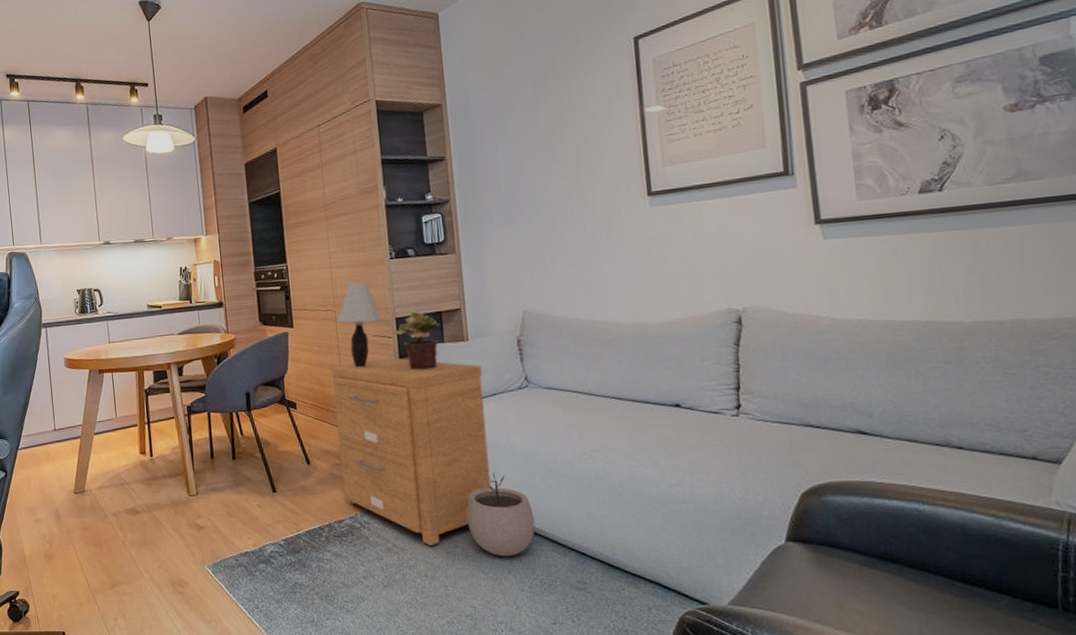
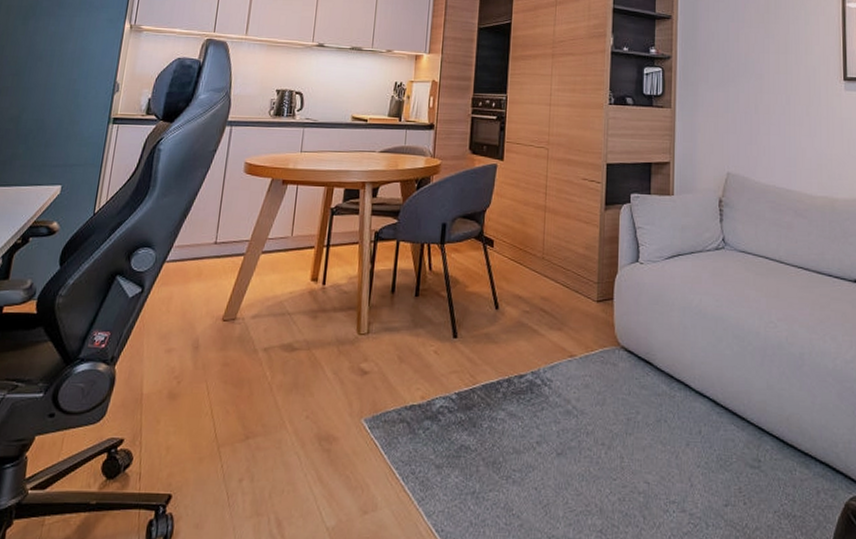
nightstand: present [331,357,492,545] -> none [528,203,683,410]
table lamp: present [337,282,381,368] -> none [548,123,593,211]
potted plant: present [394,311,440,370] -> none [604,159,648,220]
plant pot: present [466,472,535,557] -> none [652,333,717,427]

